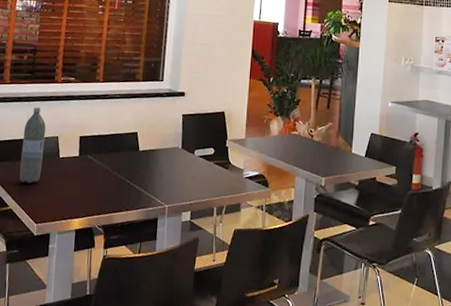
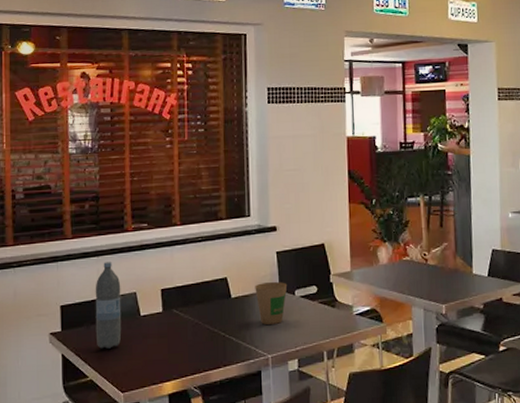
paper cup: none [160,140,189,179] -> present [255,281,288,326]

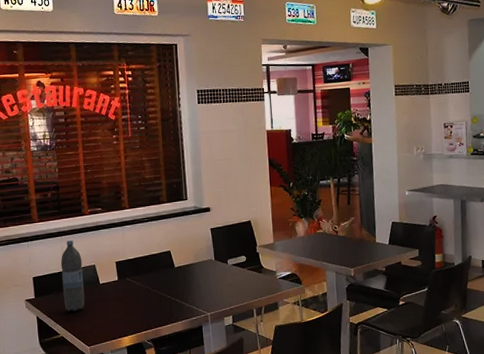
paper cup: present [255,281,288,326] -> none [194,253,221,289]

